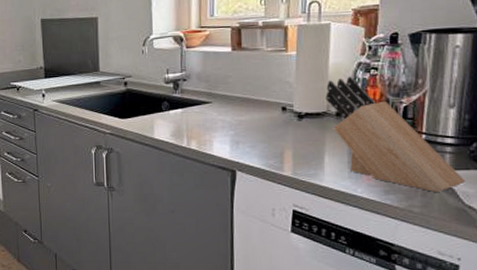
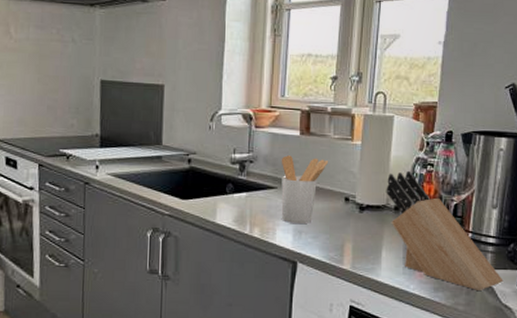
utensil holder: none [214,71,263,134] -> present [281,155,329,223]

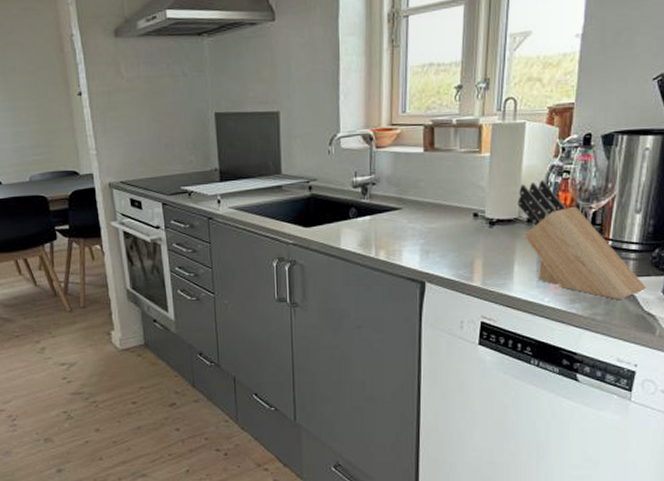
utensil holder: present [281,155,329,223] -> none [404,174,456,243]

